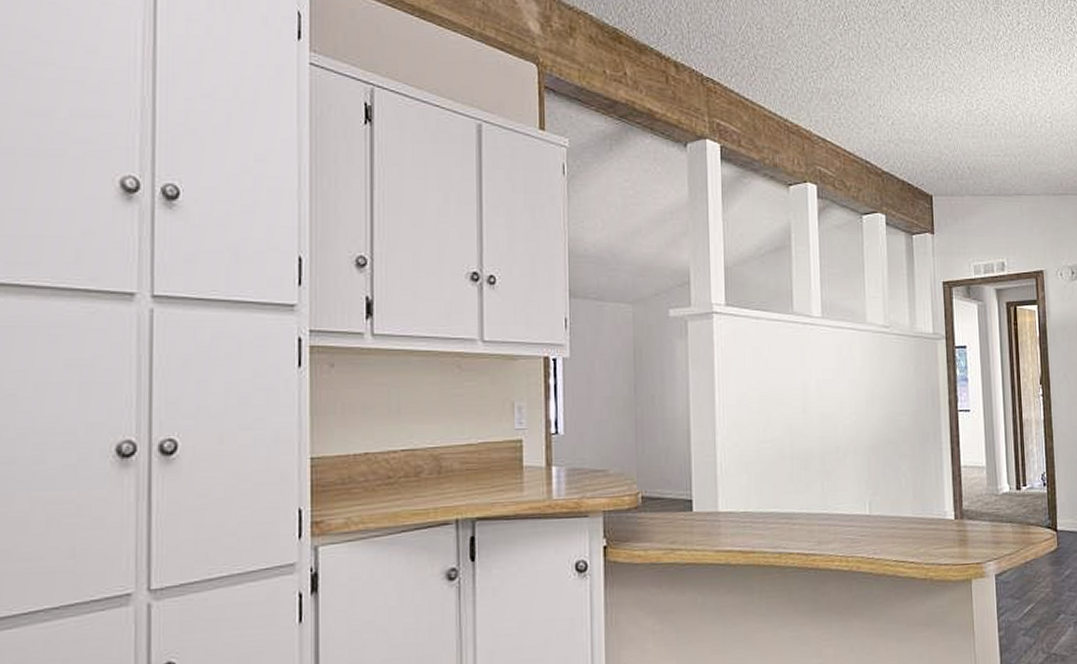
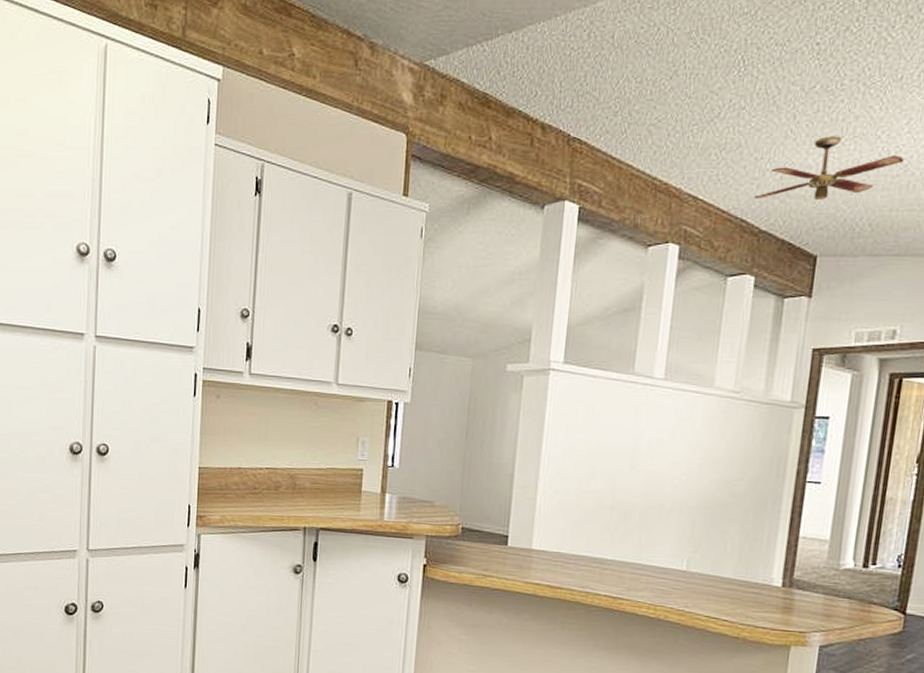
ceiling fan: none [873,88,985,144] -> present [753,136,905,199]

